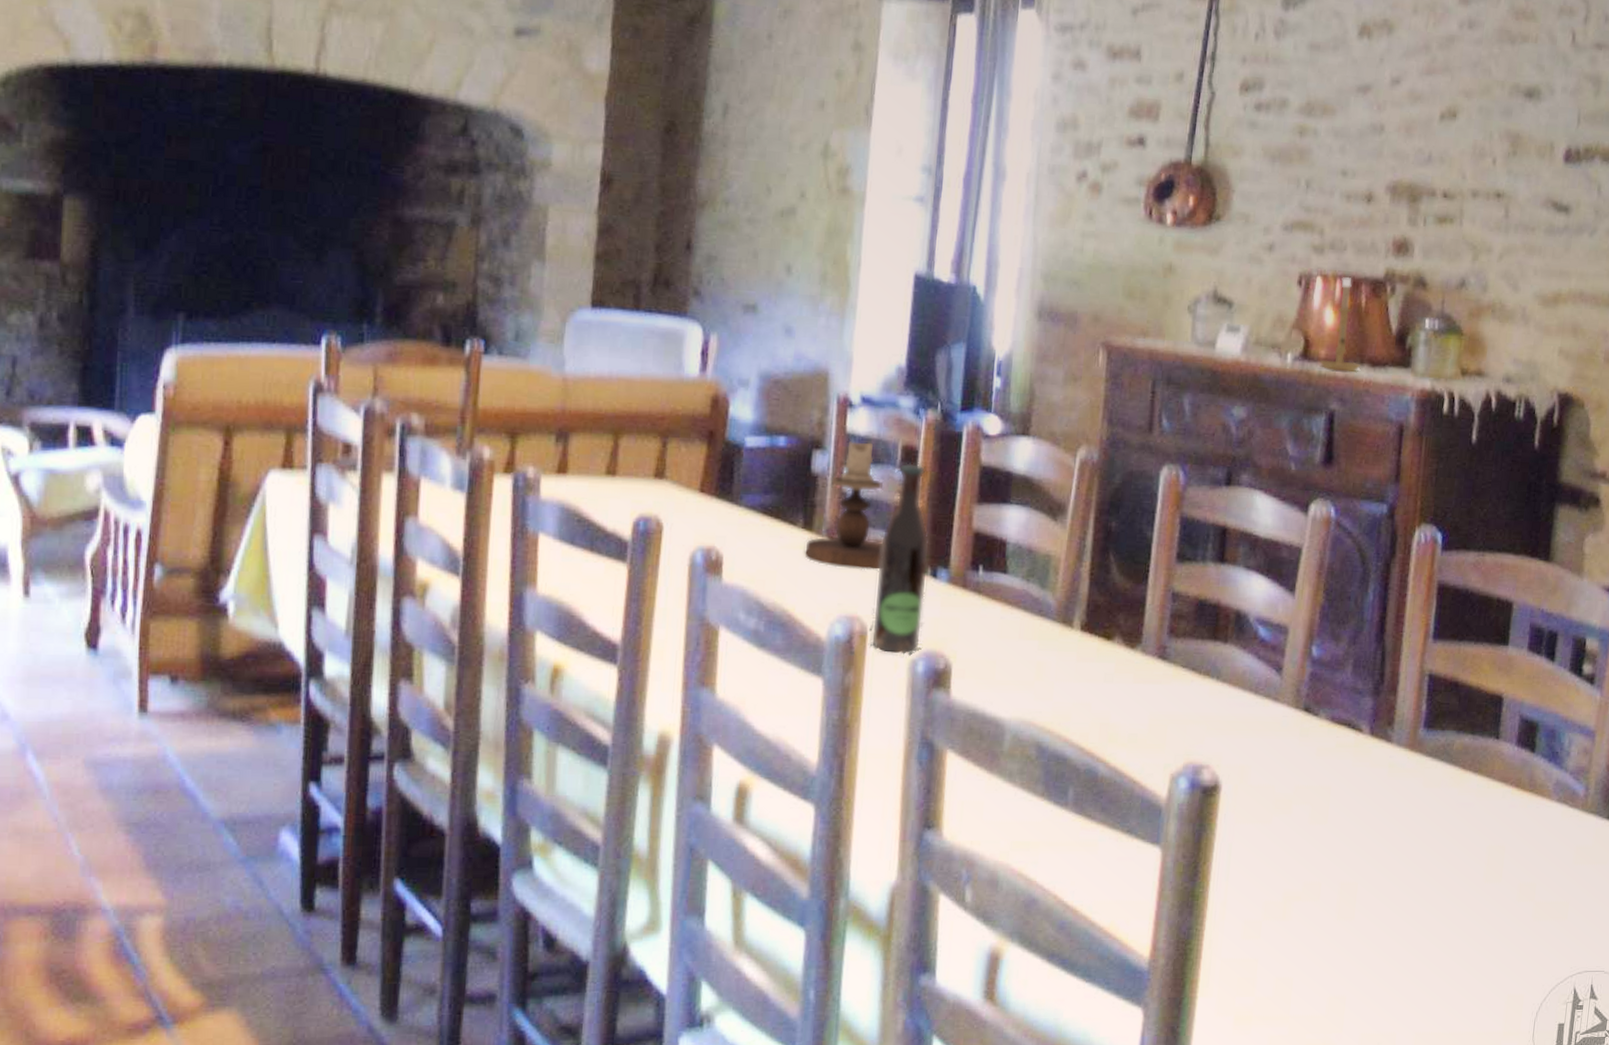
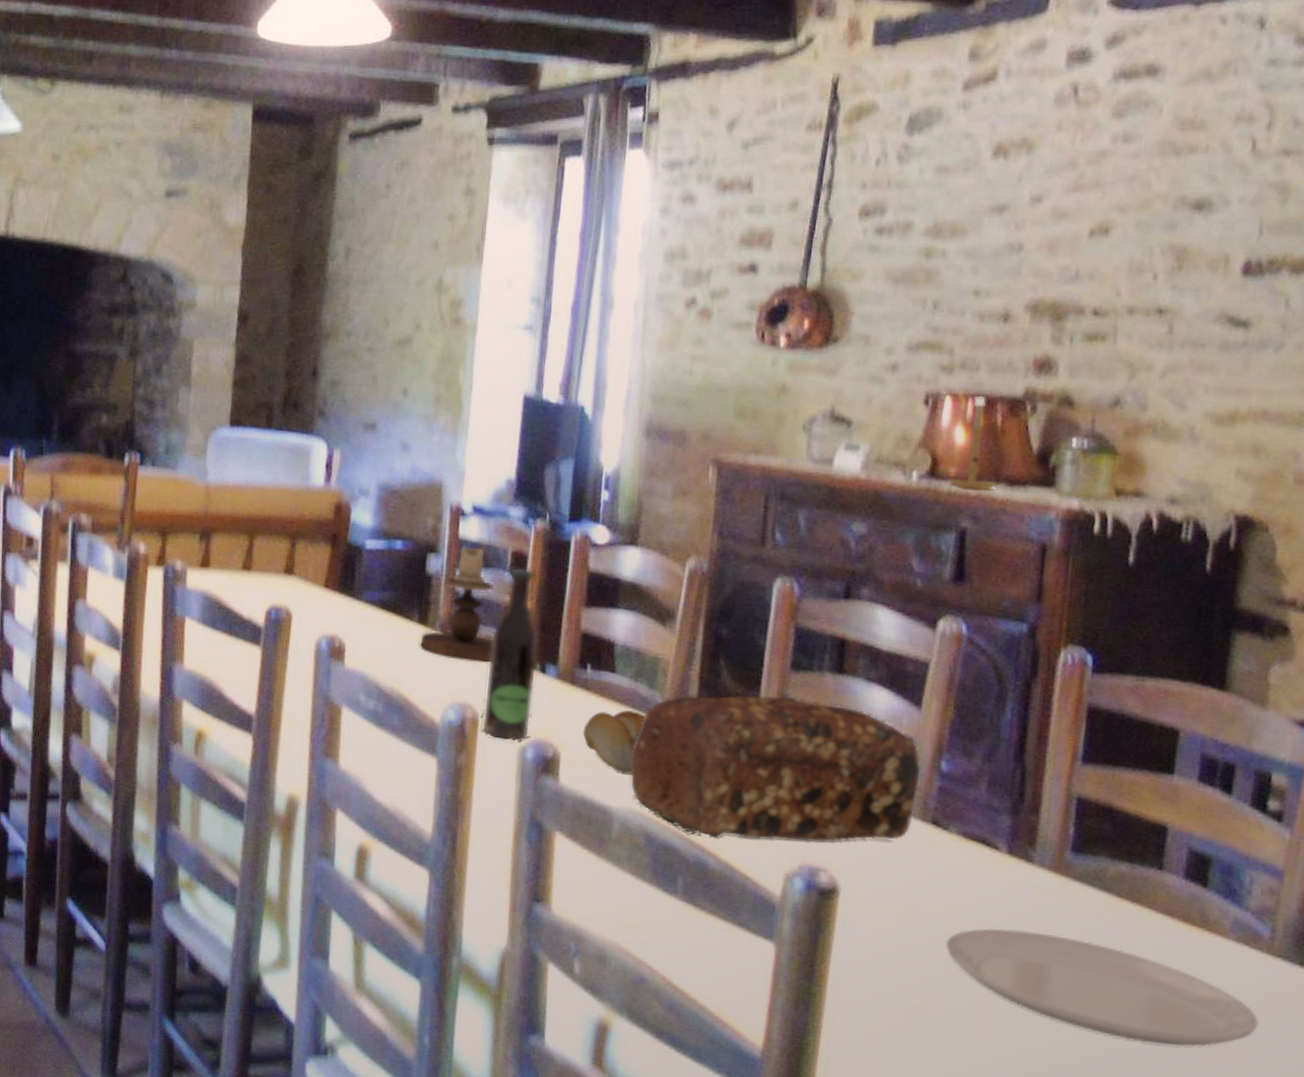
bread roll: none [974,613,1037,681] -> present [582,710,645,773]
bread loaf: none [1022,589,1295,742] -> present [630,695,921,841]
plate: none [1315,810,1575,909] -> present [944,928,1259,1047]

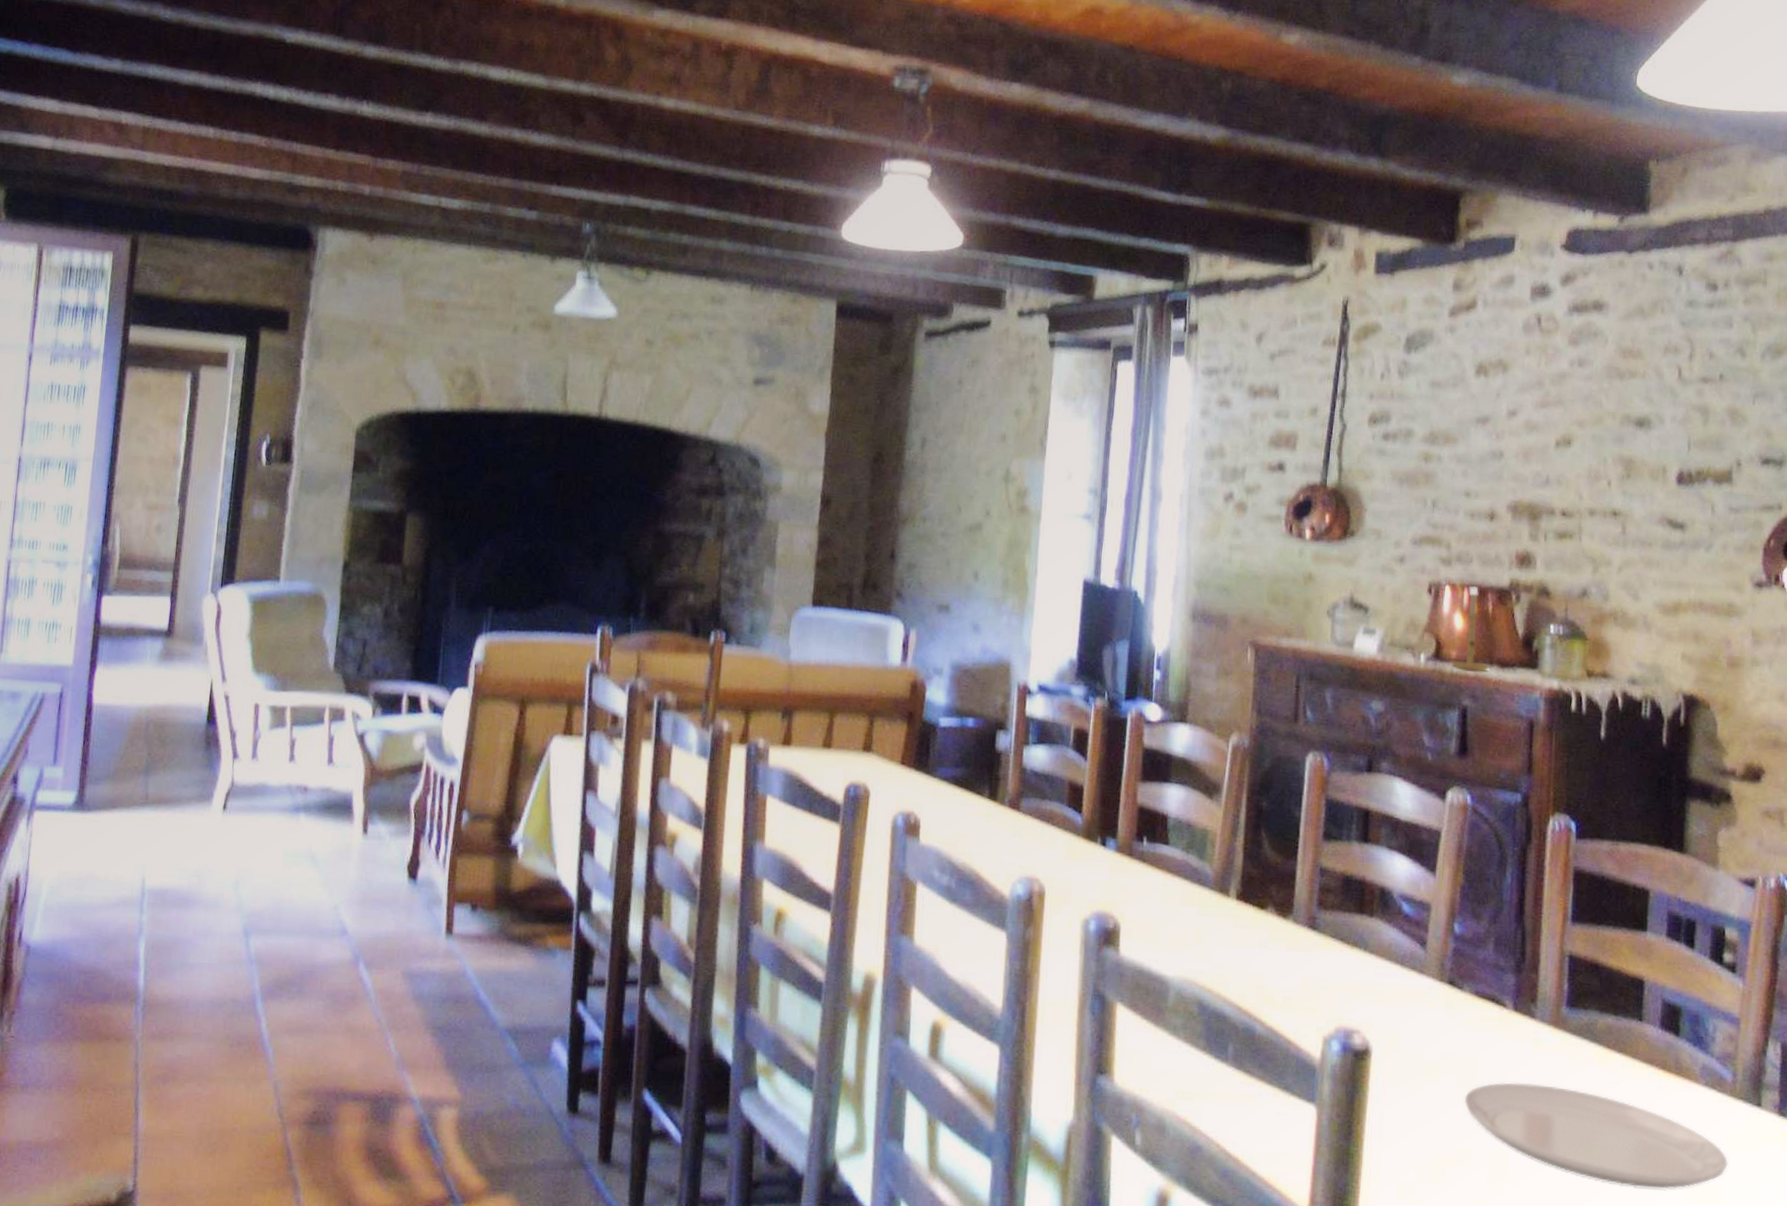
candlestick: present [420,545,493,664] -> none [990,723,1058,838]
bottle: present [482,567,539,742] -> none [1048,743,1100,915]
bread roll: present [582,710,645,773] -> none [1140,881,1196,943]
bread loaf: present [630,695,921,841] -> none [1183,864,1438,1004]

